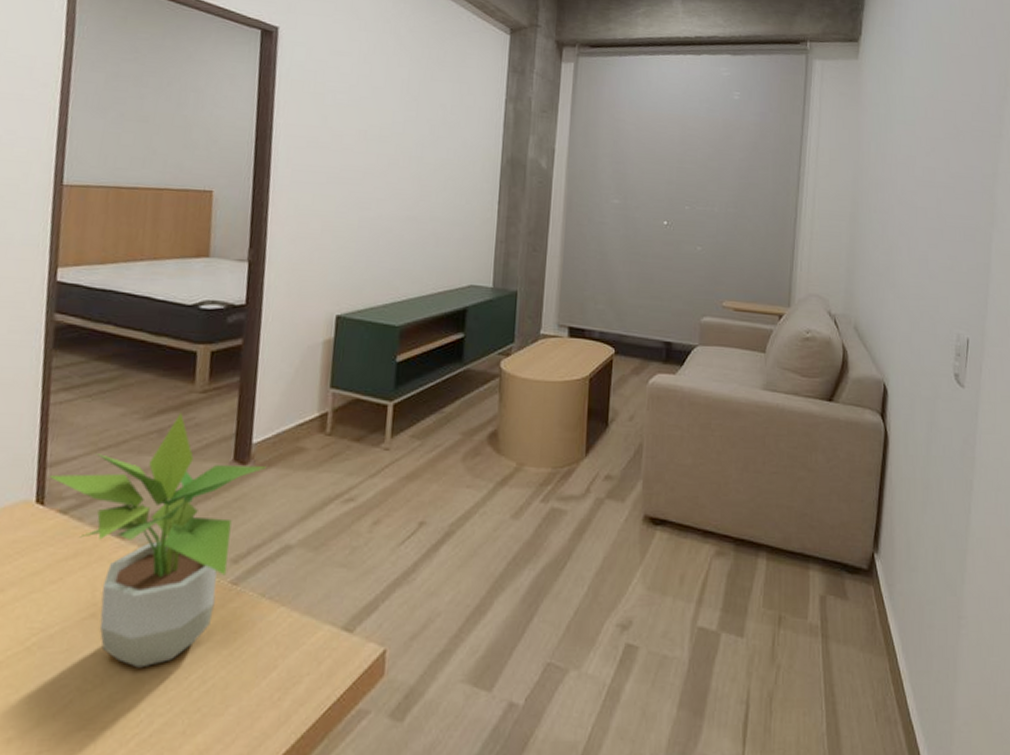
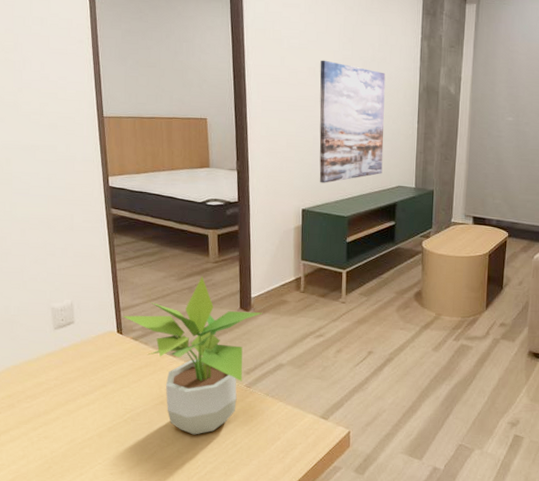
wall art: none [363,121,459,281] -> present [319,60,386,183]

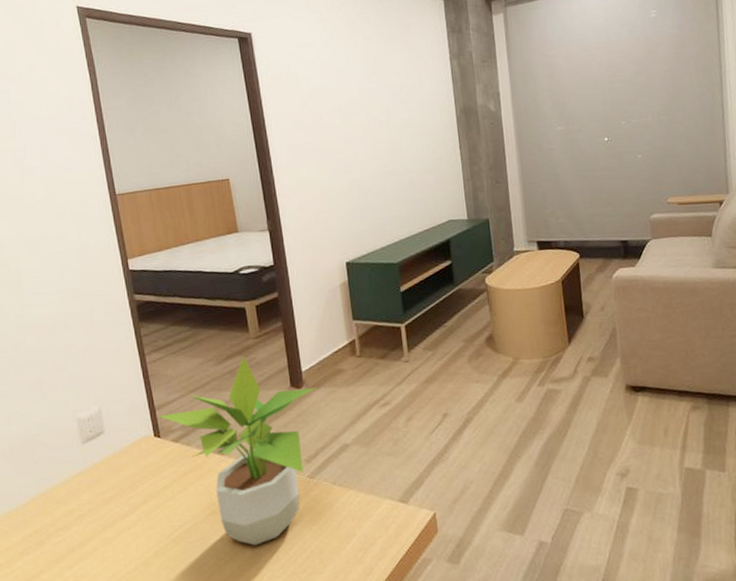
wall art: present [319,60,386,183] -> none [345,96,429,230]

